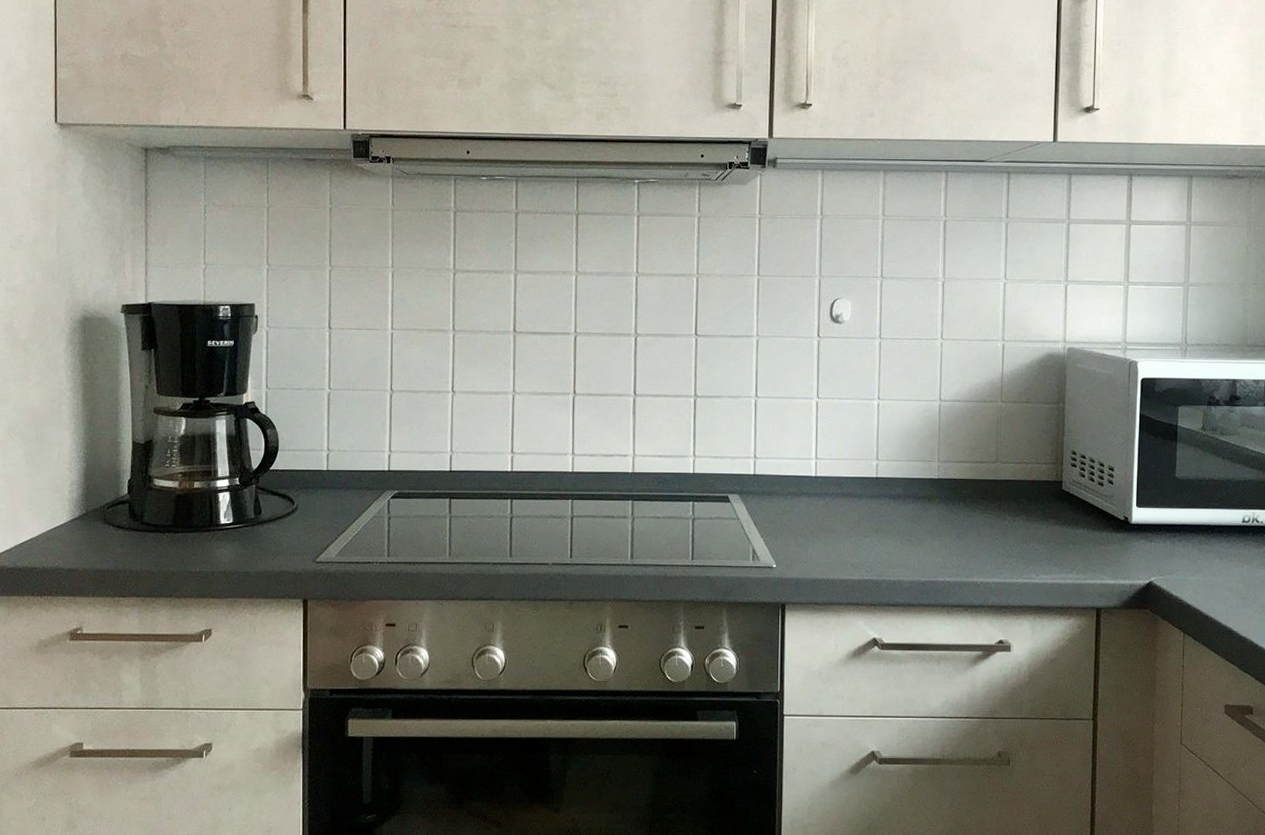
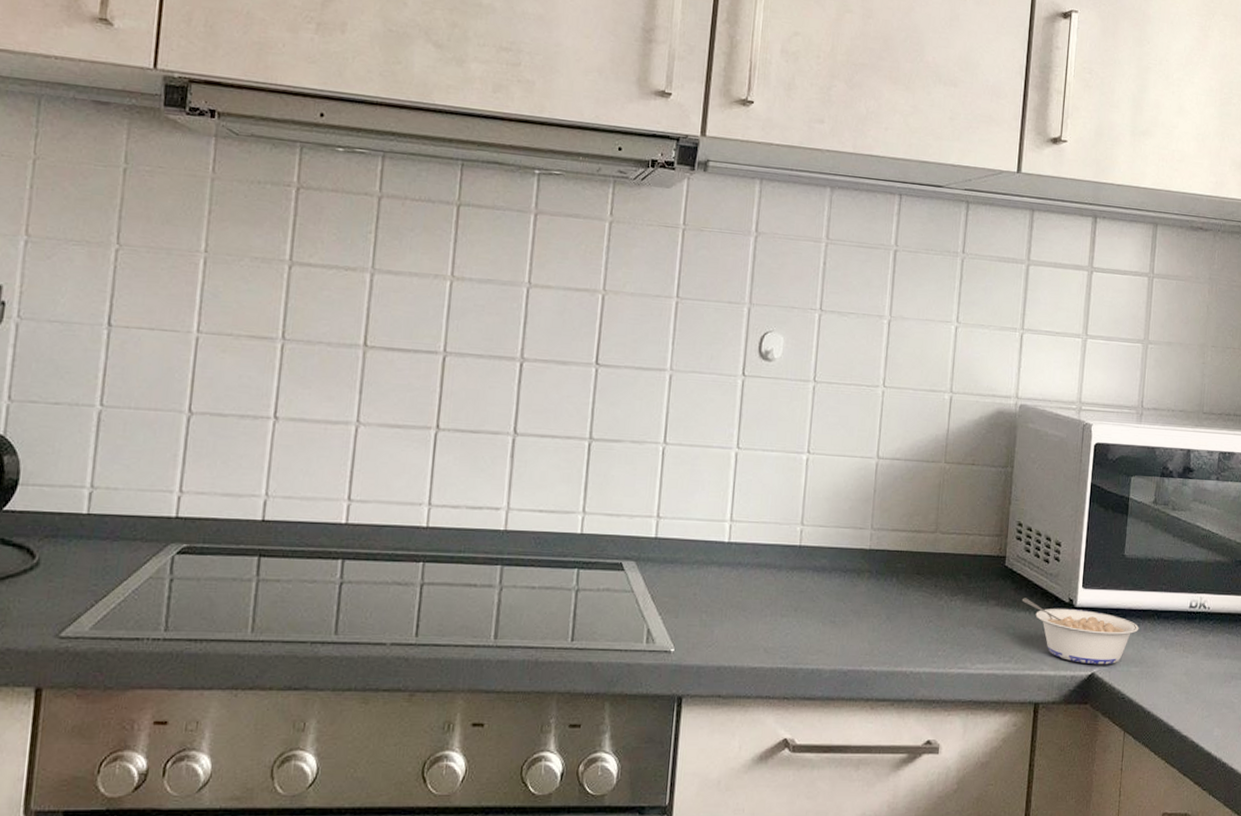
legume: none [1079,517,1194,575] -> present [1021,598,1139,665]

